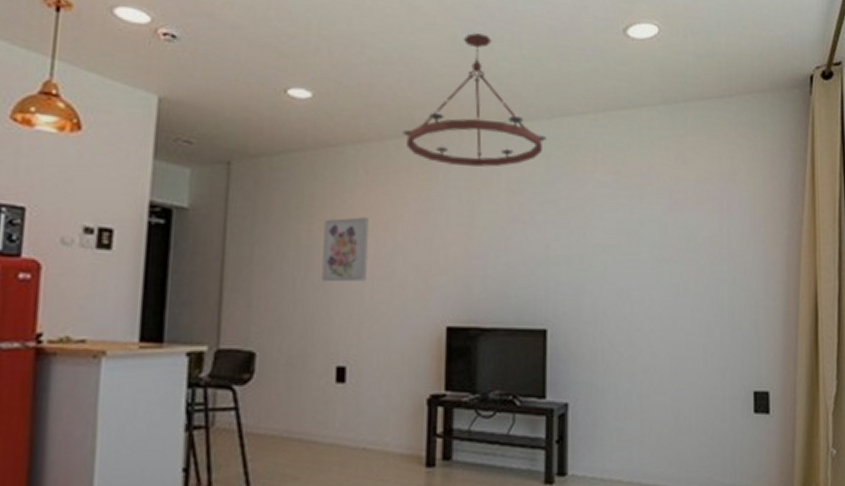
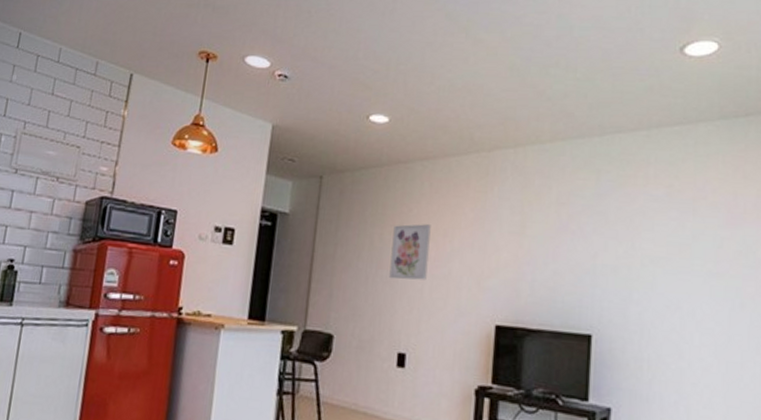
chandelier: present [402,33,547,167] -> none [463,60,598,181]

